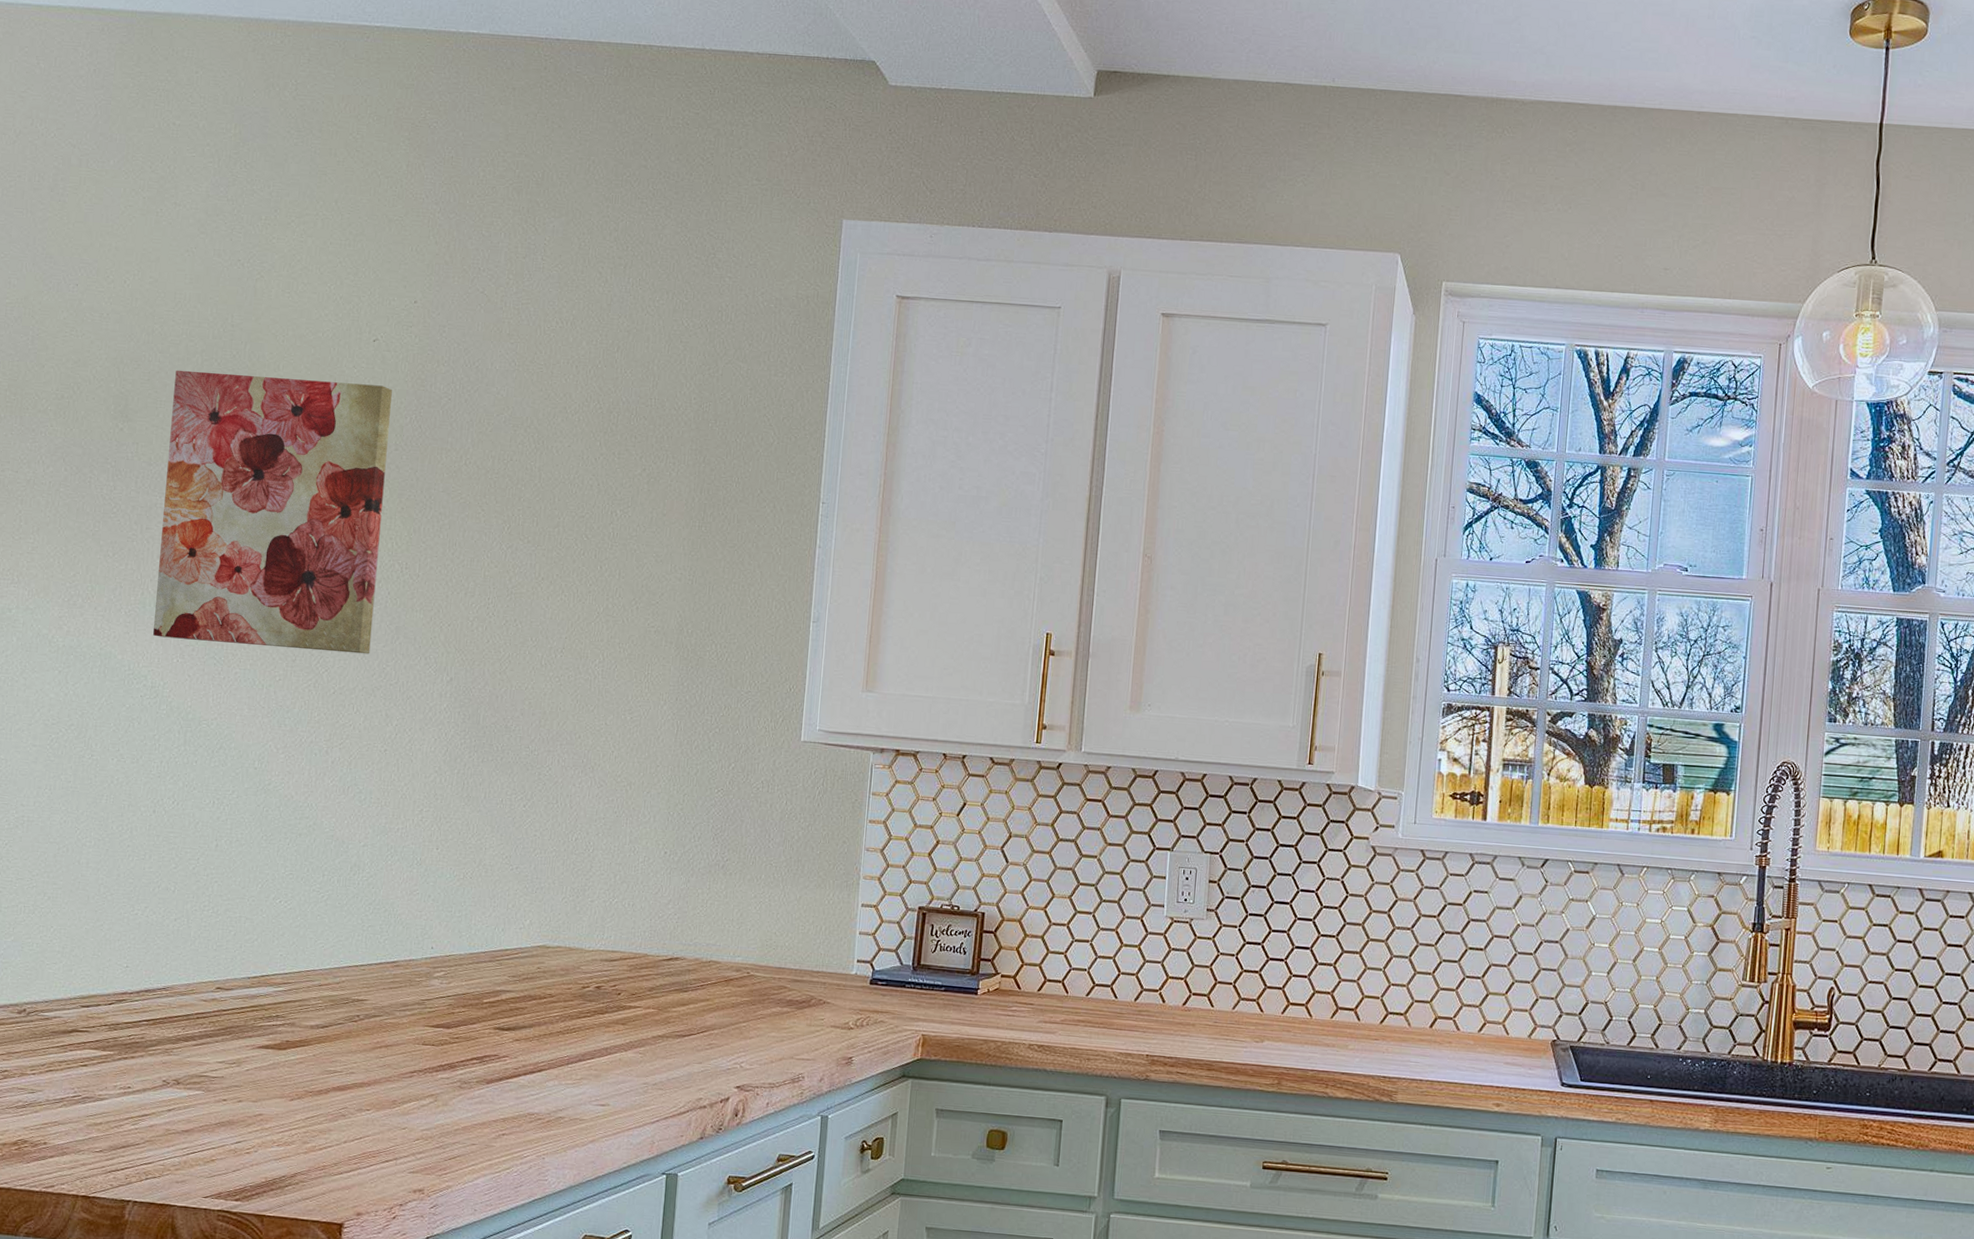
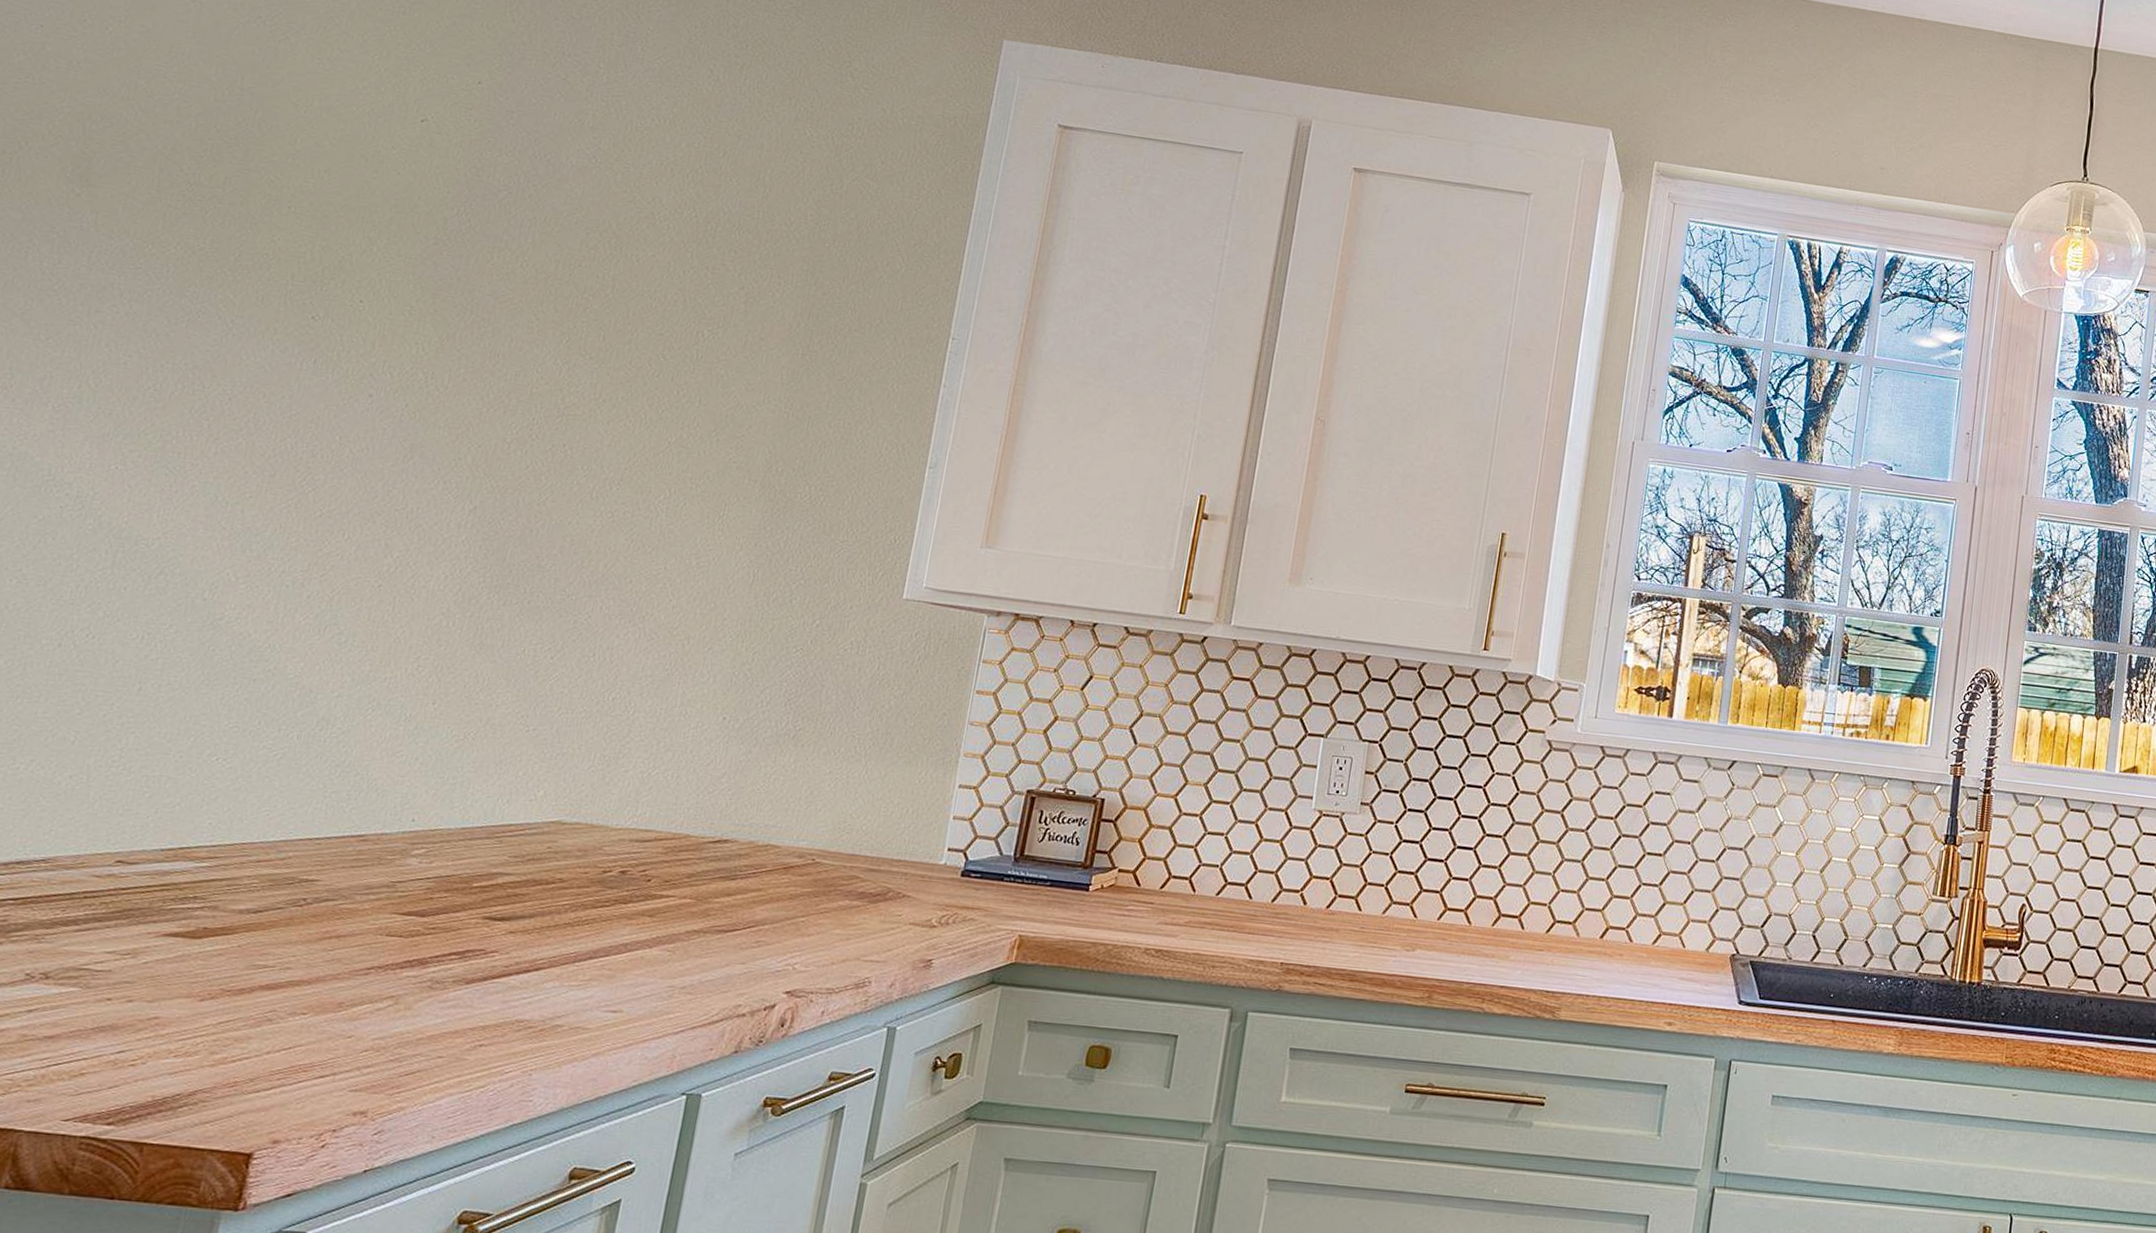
wall art: present [153,370,392,654] -> none [87,133,438,474]

